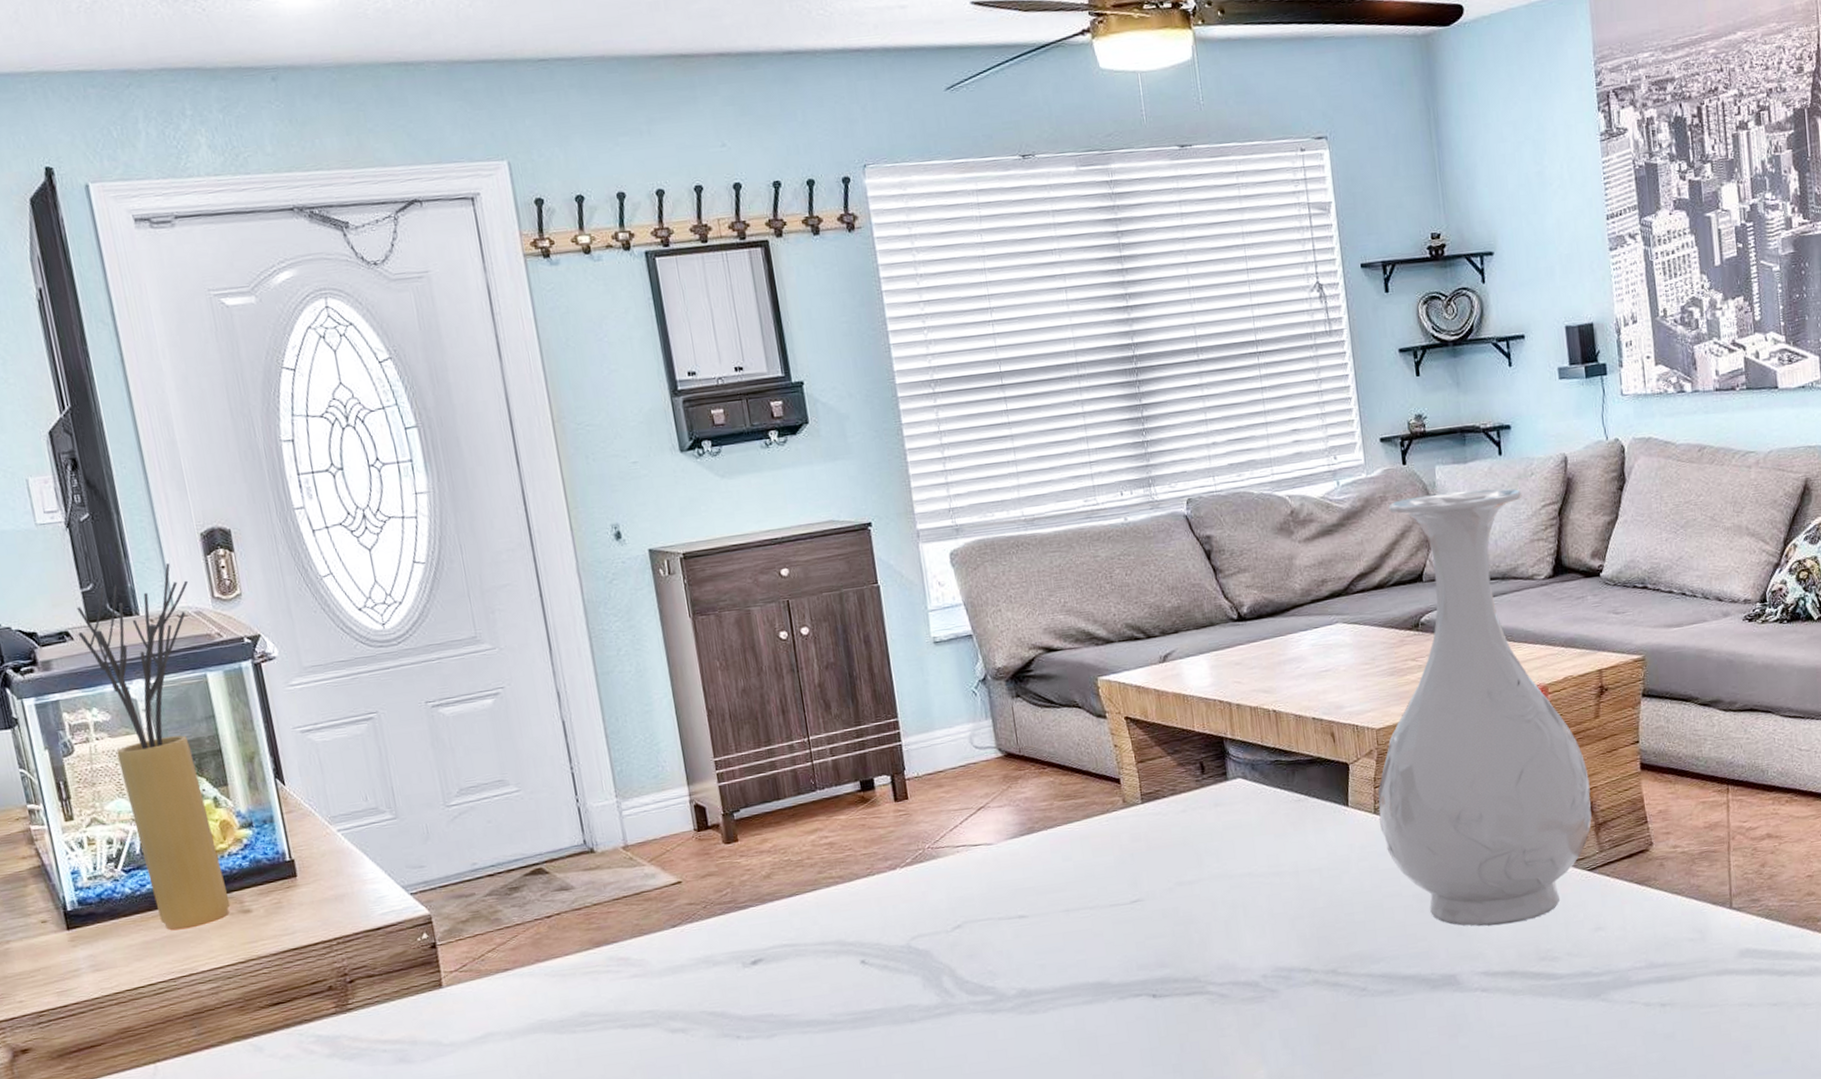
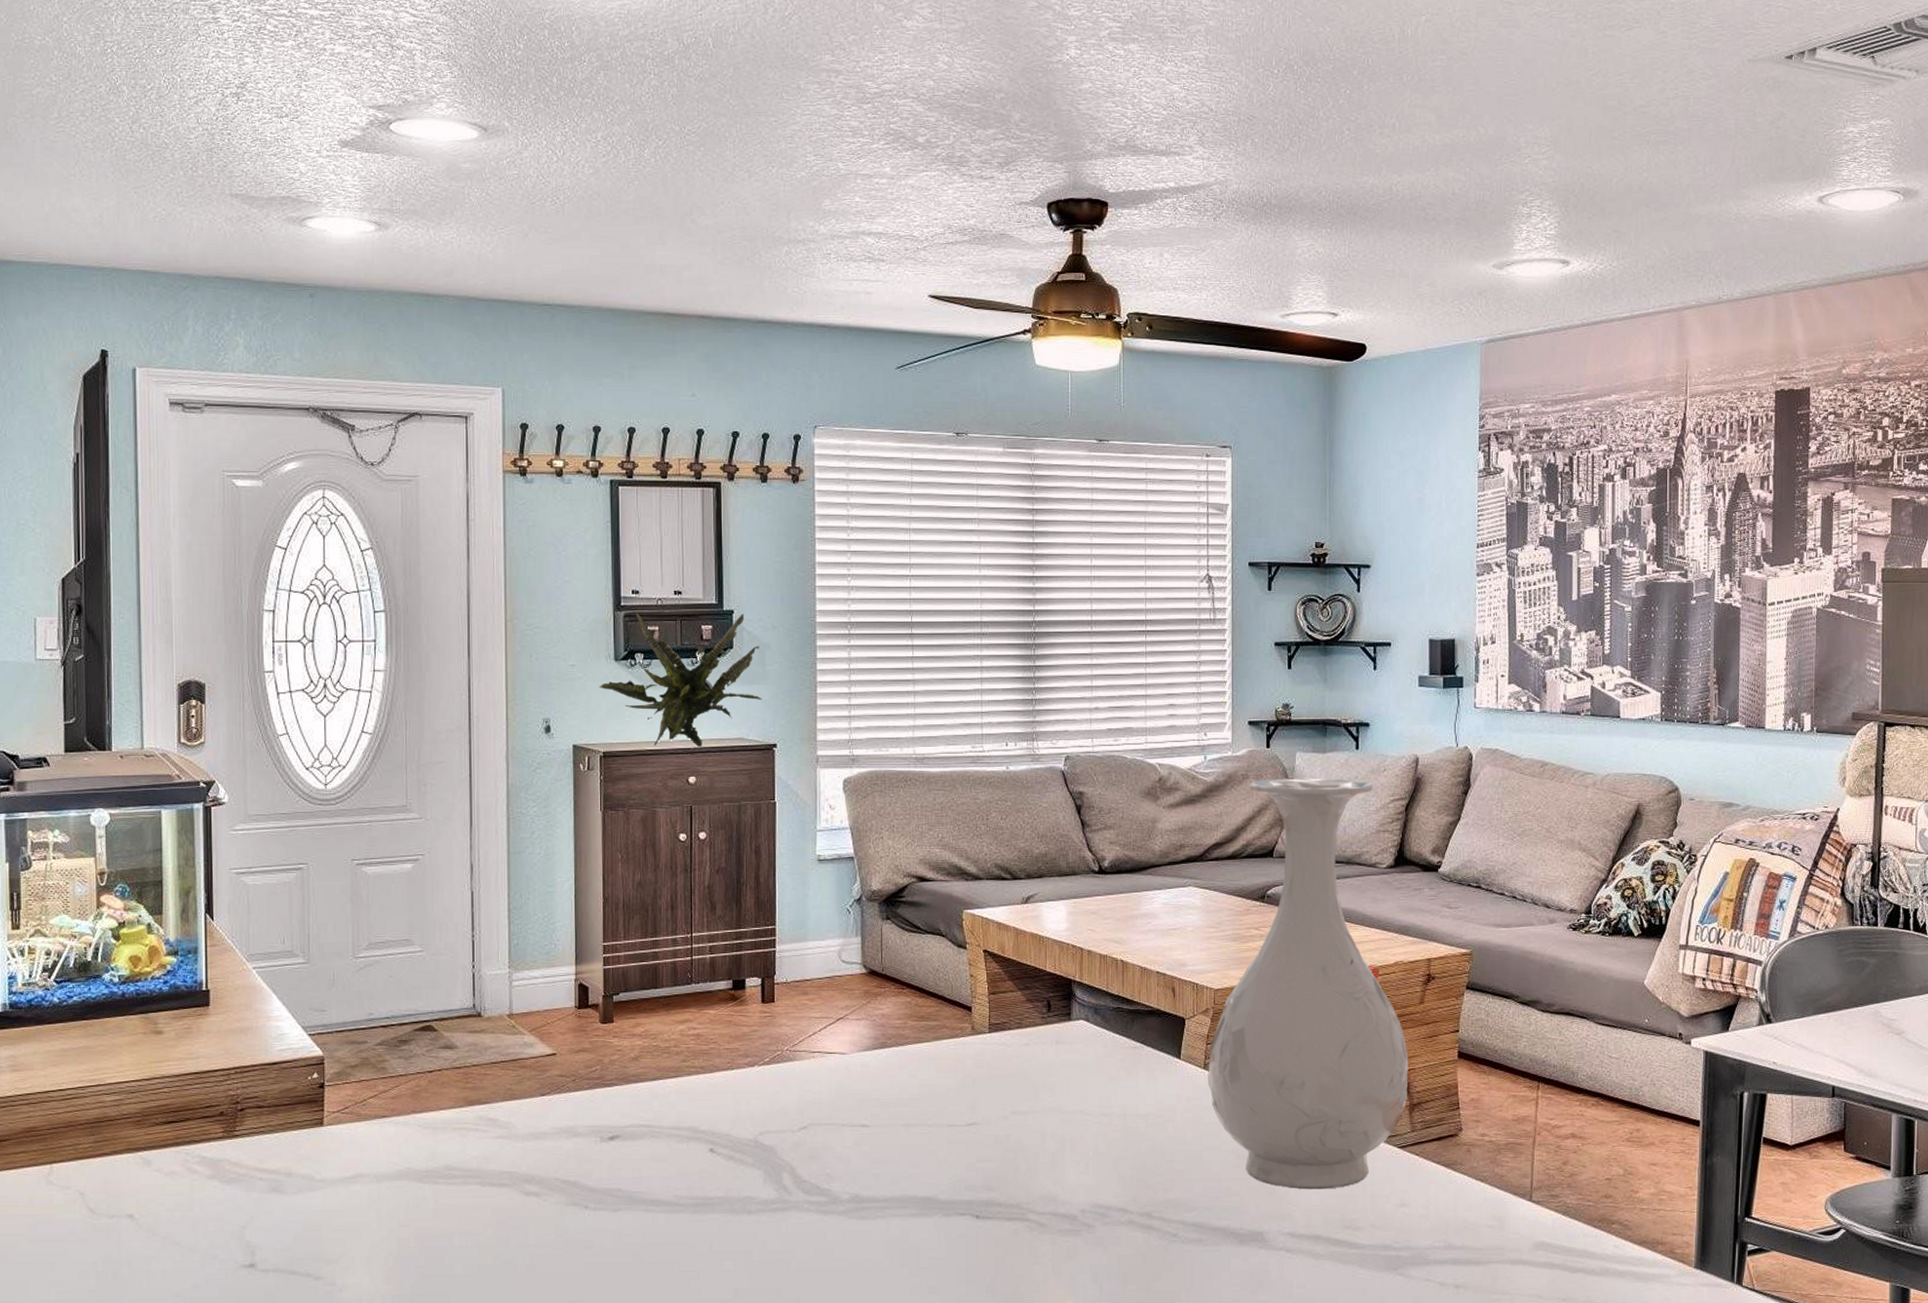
vase: present [76,563,231,930] -> none [54,707,160,1042]
plant: none [667,384,849,540] -> present [599,611,762,747]

